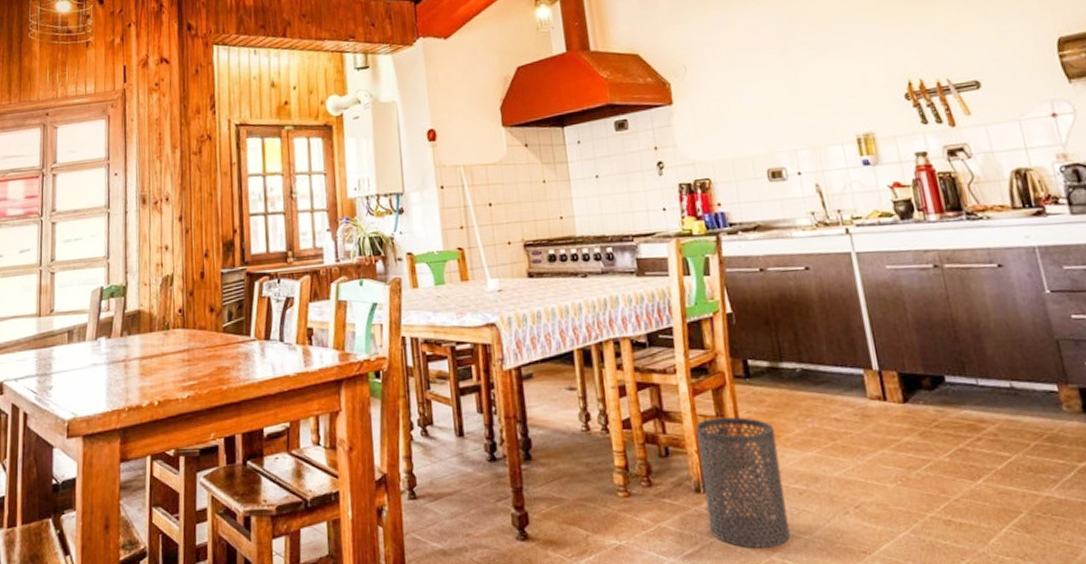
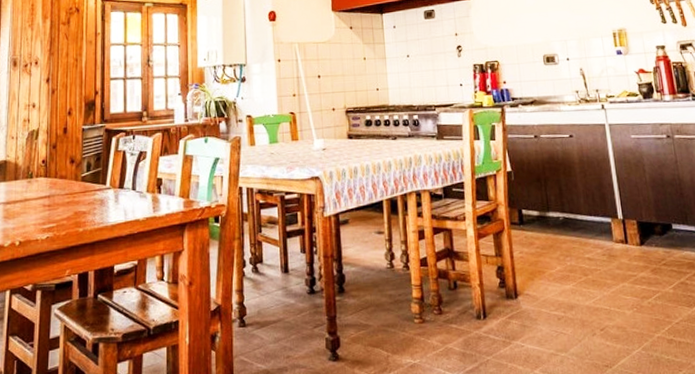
trash can: present [696,417,790,548] -> none [479,257,550,364]

